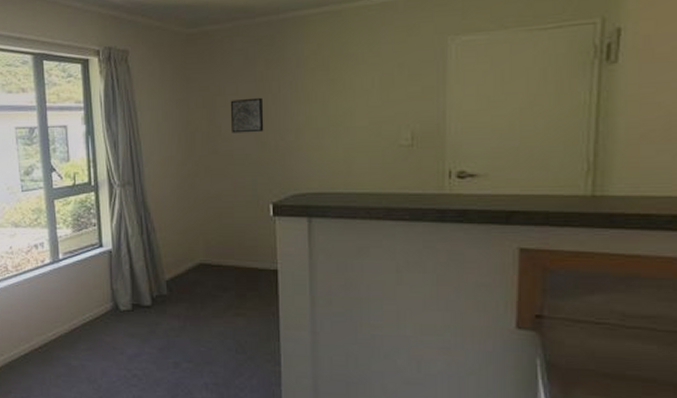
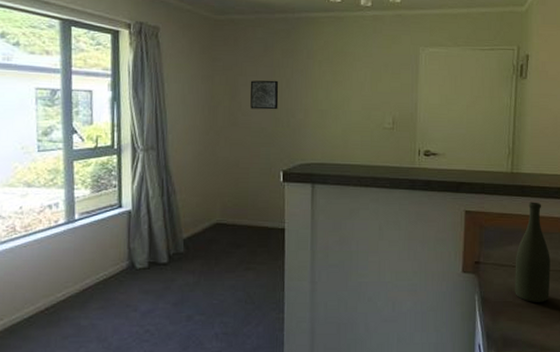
bottle: none [599,235,659,374] -> present [515,202,551,302]

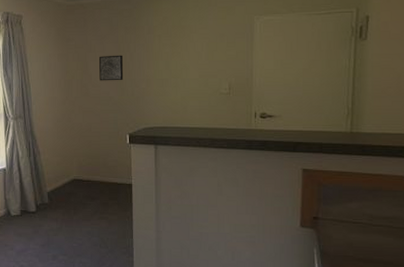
bottle: present [515,202,551,302] -> none [355,160,394,258]

